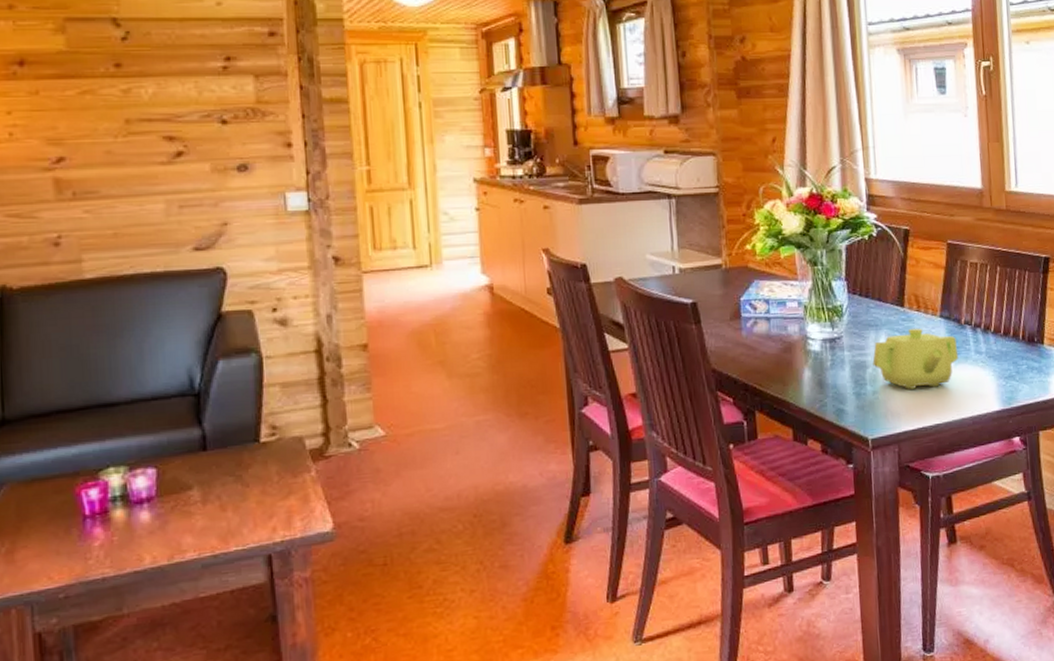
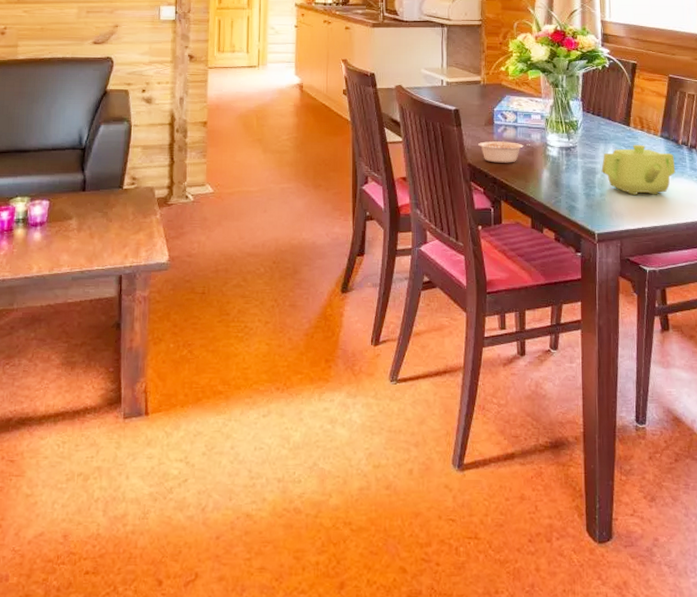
legume: none [723,337,788,366] -> present [478,141,531,163]

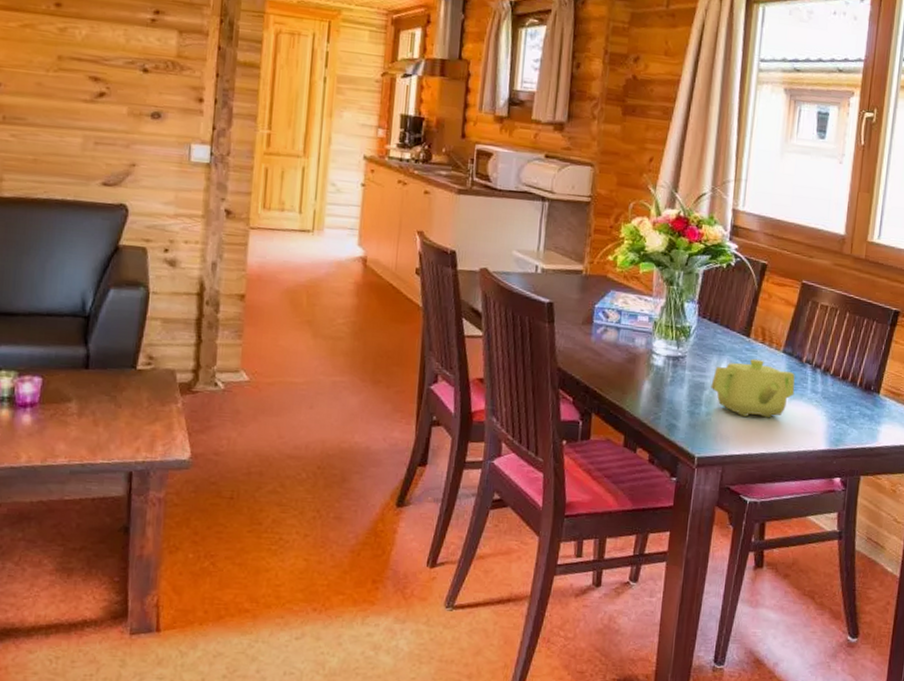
legume: present [478,141,531,163] -> none [572,343,634,371]

